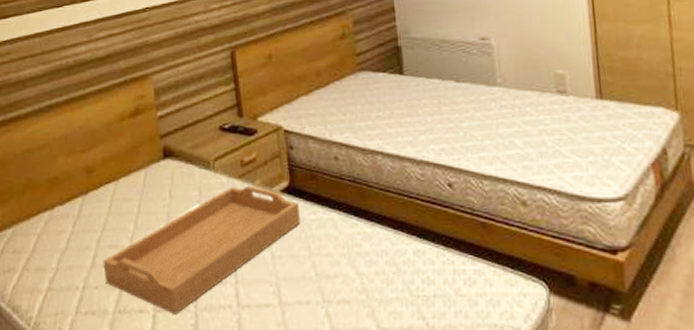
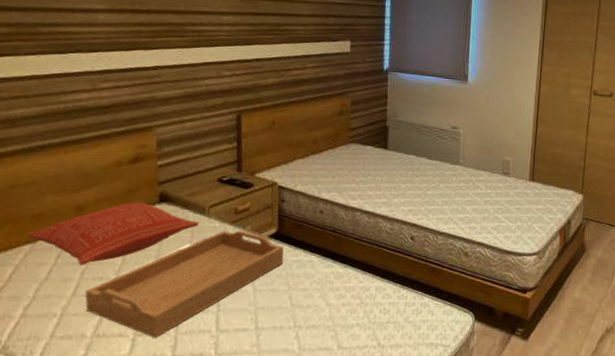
pillow: none [46,159,206,232] -> present [28,202,200,265]

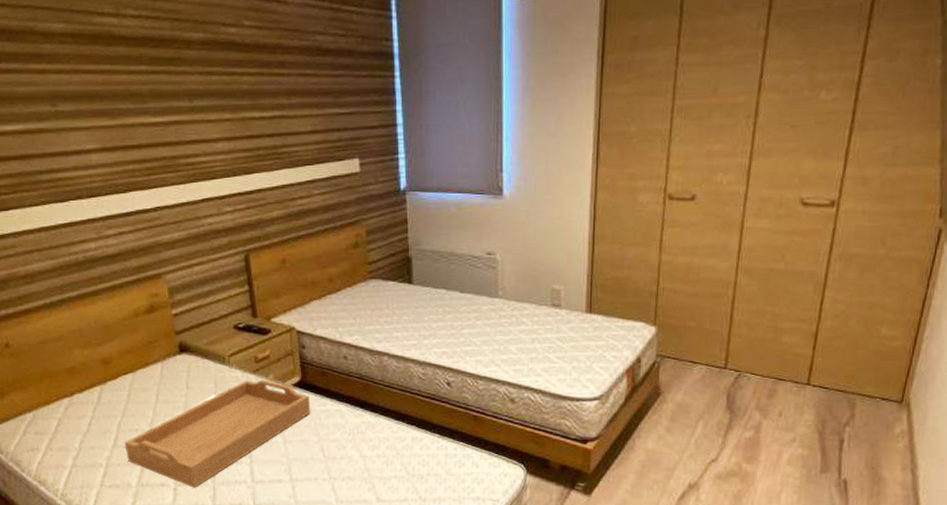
pillow: present [28,202,200,265] -> none [65,353,222,417]

